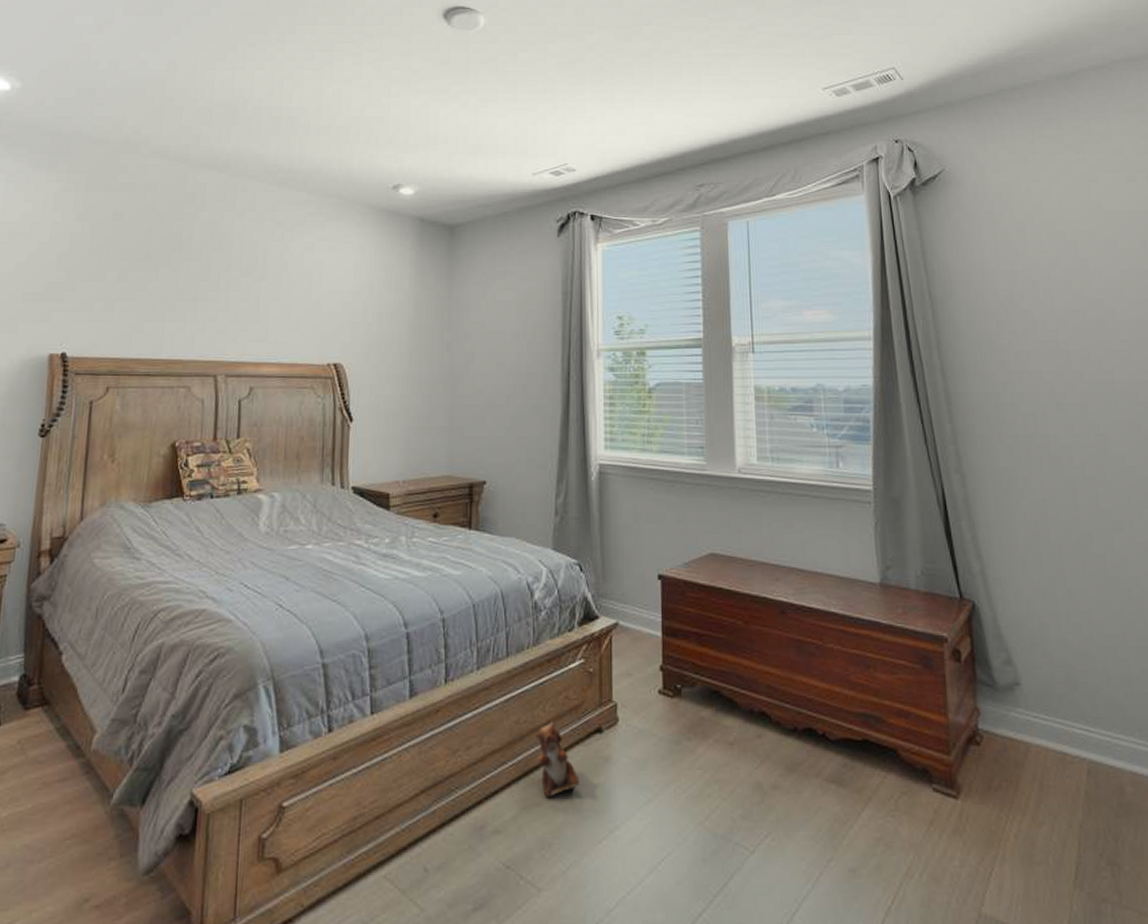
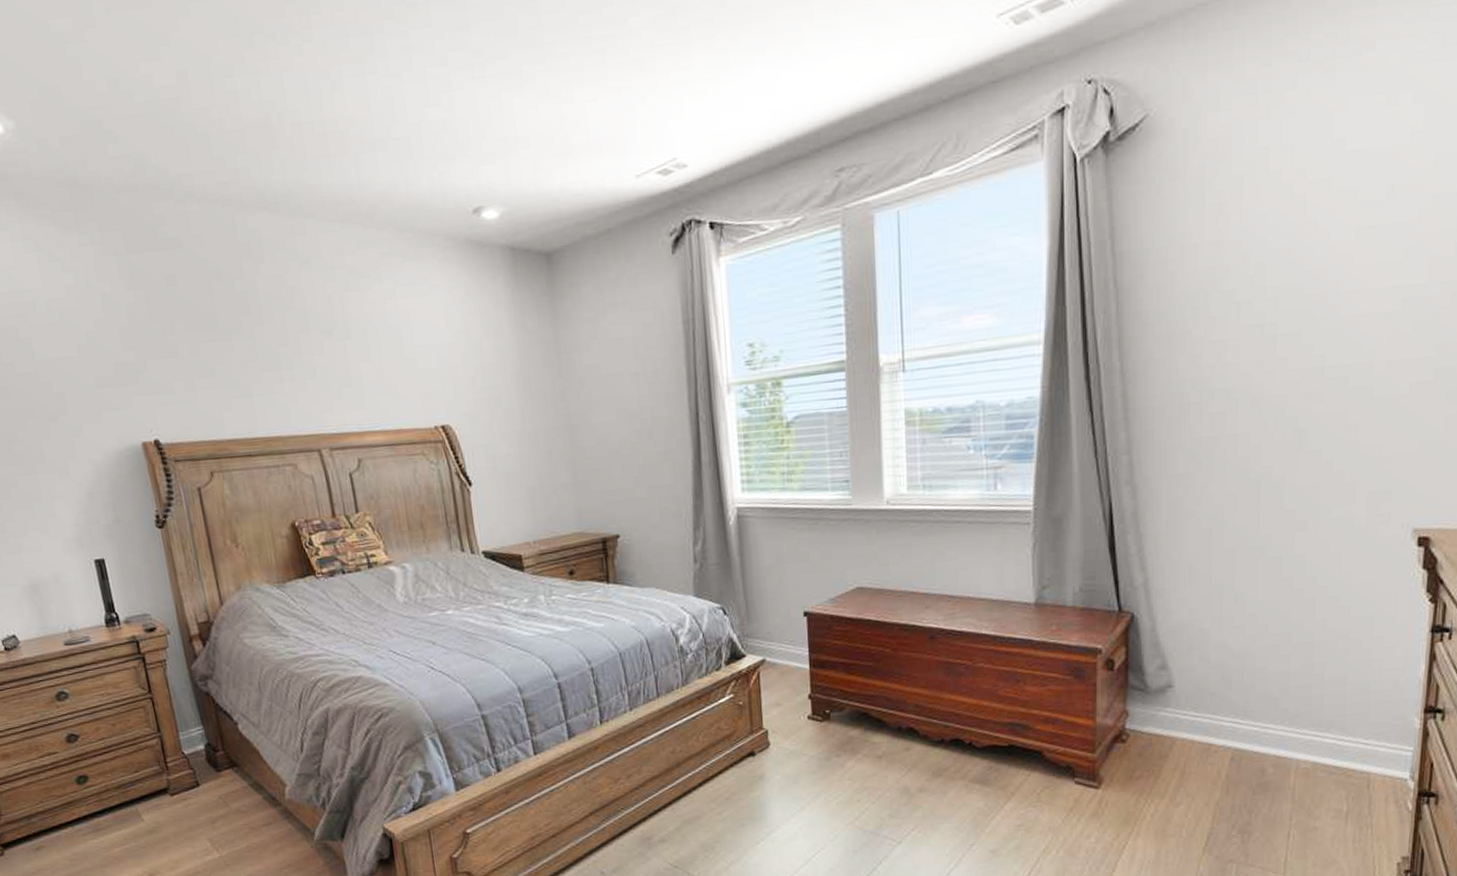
plush toy: present [534,721,580,797] -> none [690,749,736,811]

